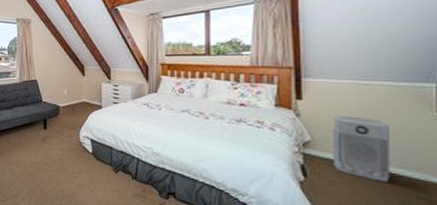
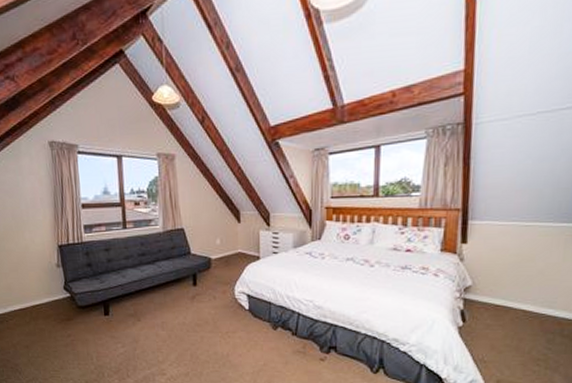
air purifier: present [334,116,391,182] -> none [491,259,545,322]

